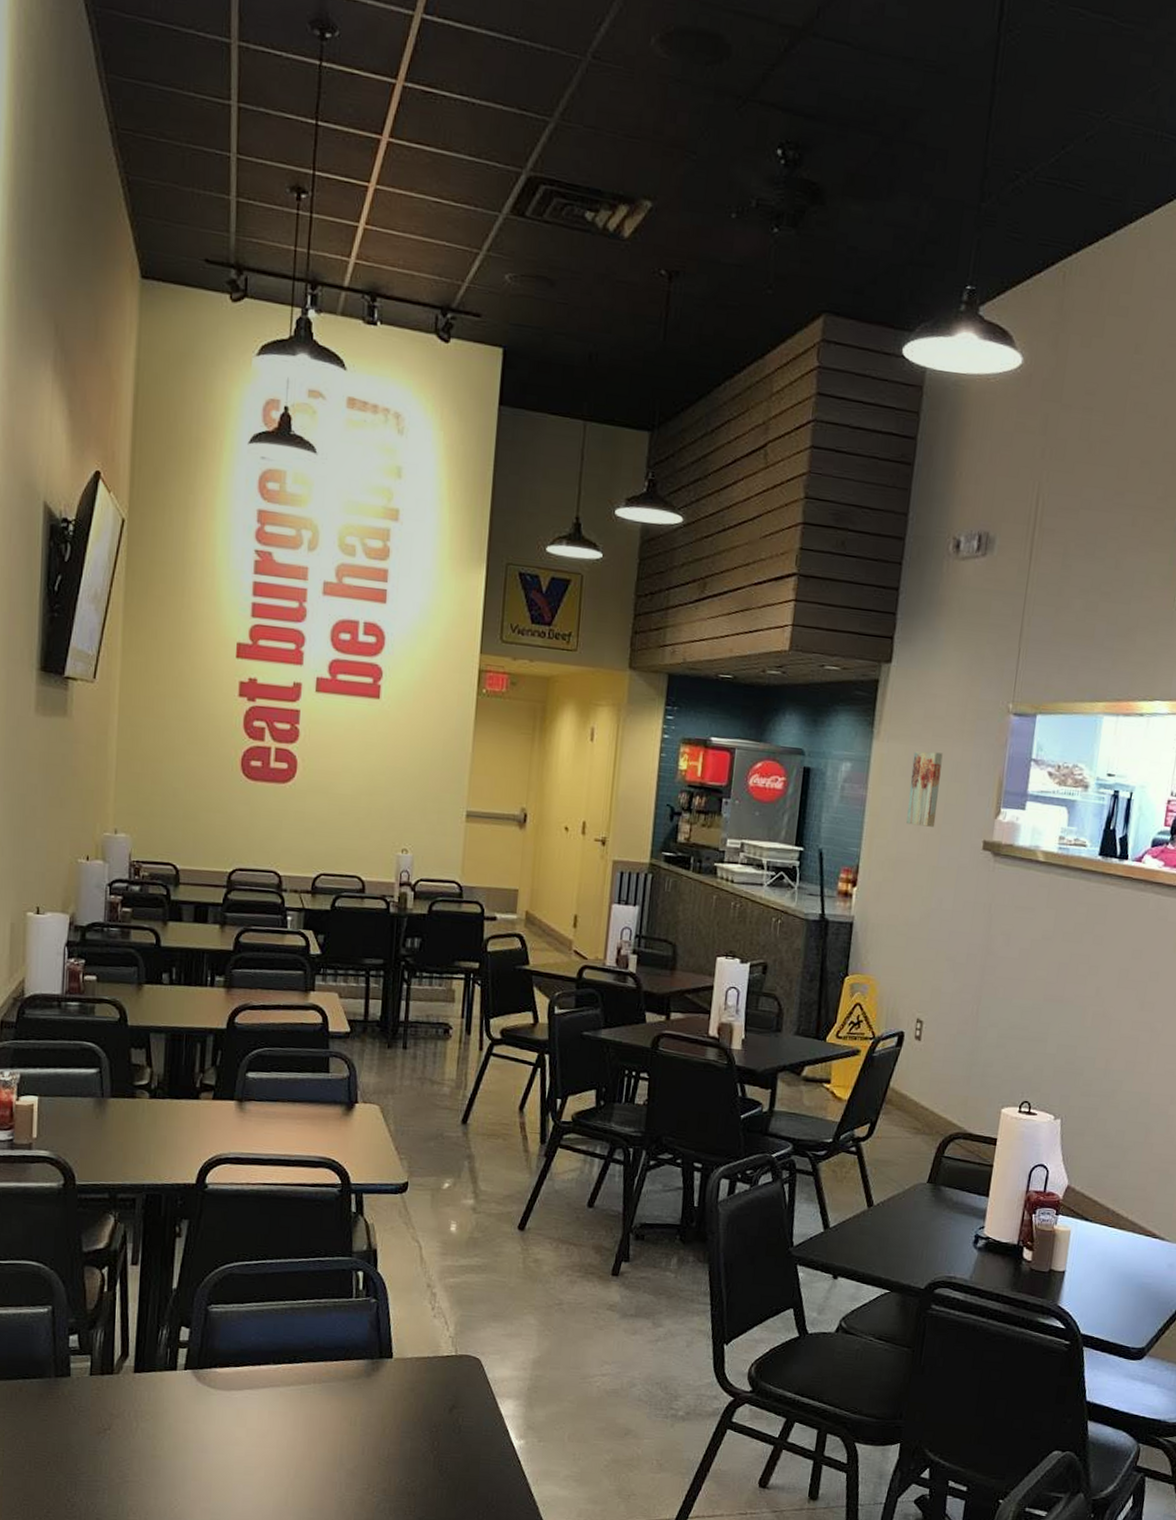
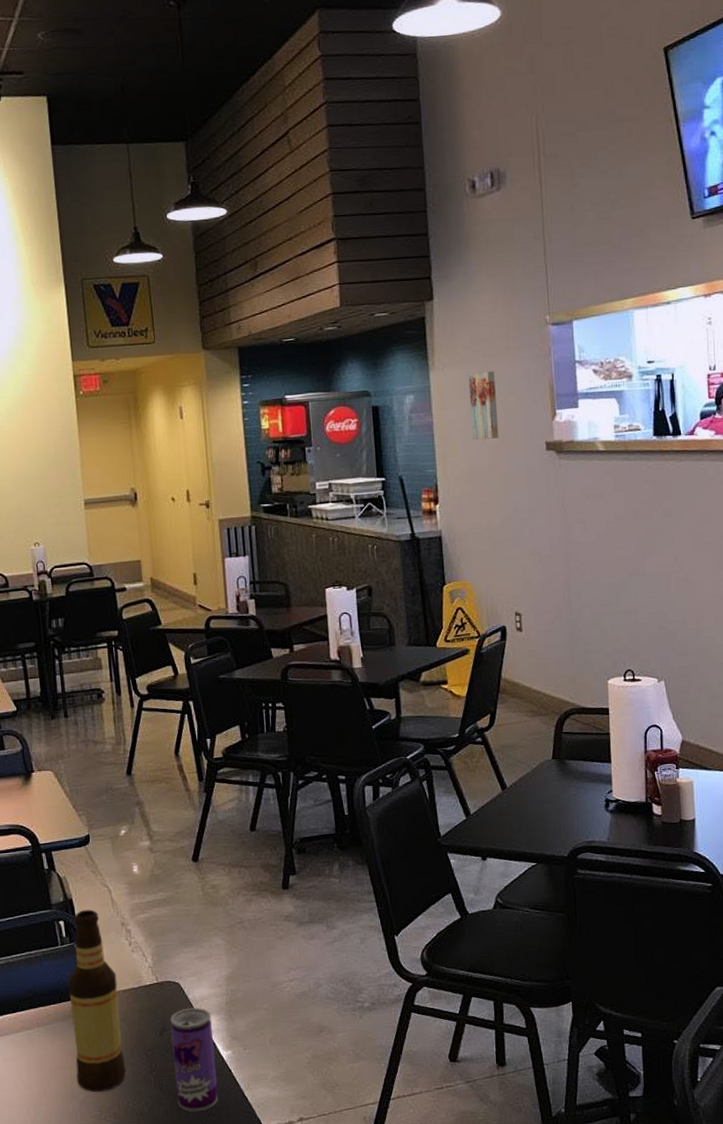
bottle: none [348,1263,412,1464] -> present [68,909,127,1092]
beverage can: none [455,1387,509,1501] -> present [170,1007,219,1112]

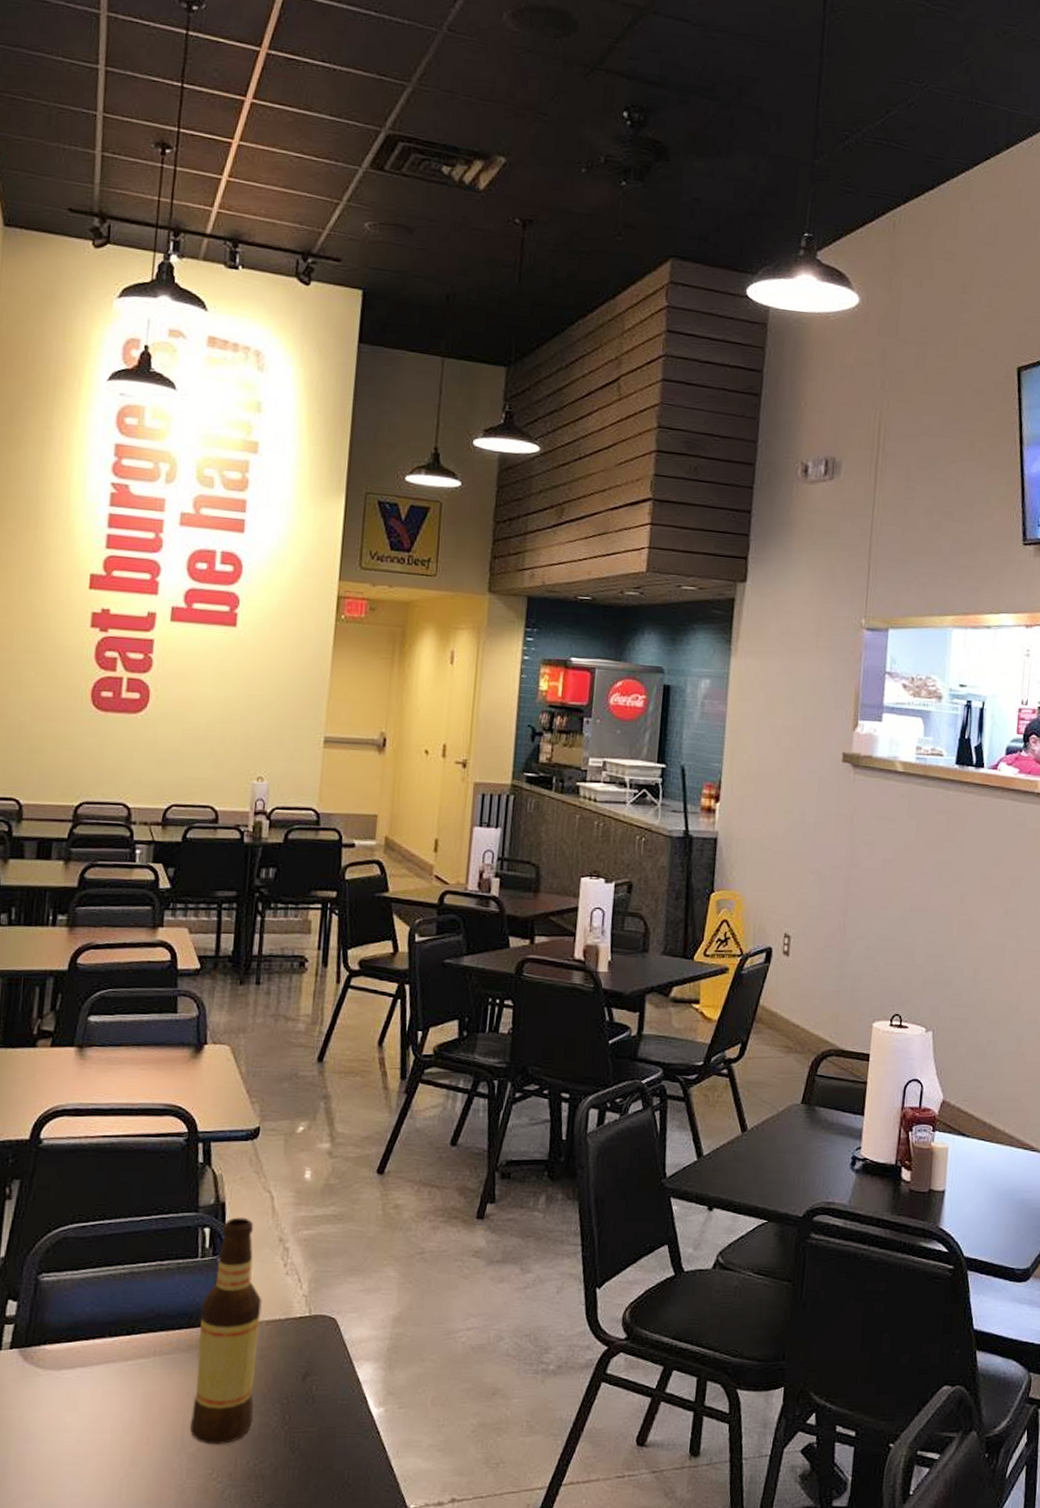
beverage can: present [170,1007,219,1112] -> none [308,1350,367,1480]
wall art: present [468,371,499,440] -> none [766,667,800,741]

